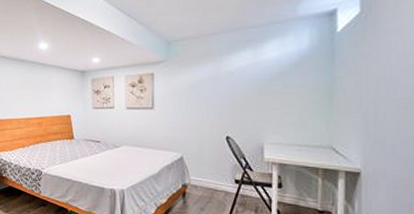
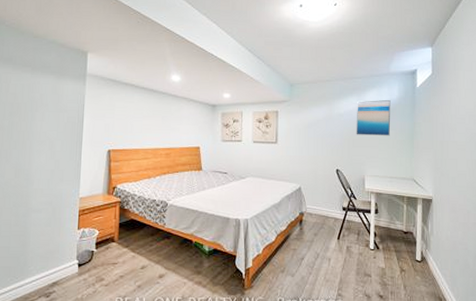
wall art: none [250,51,299,96] -> present [356,100,391,136]

